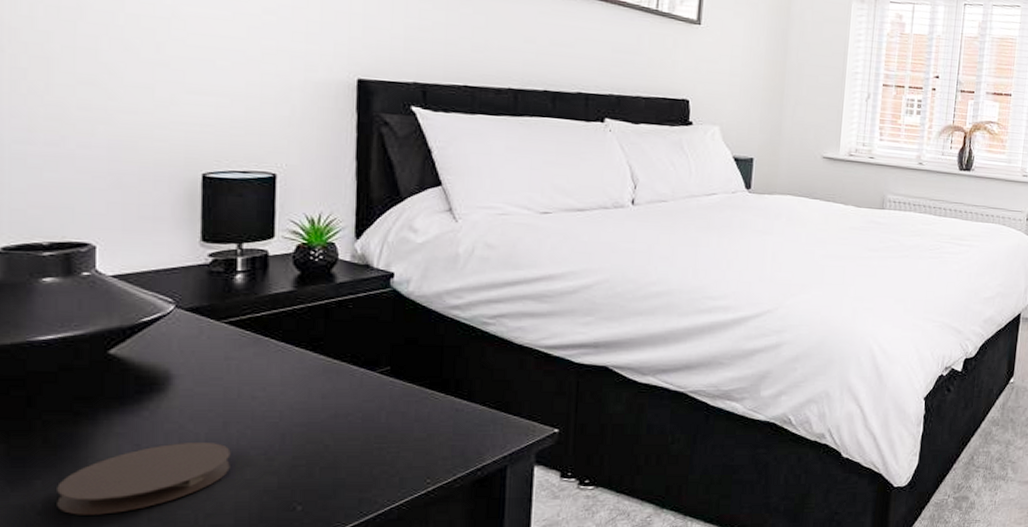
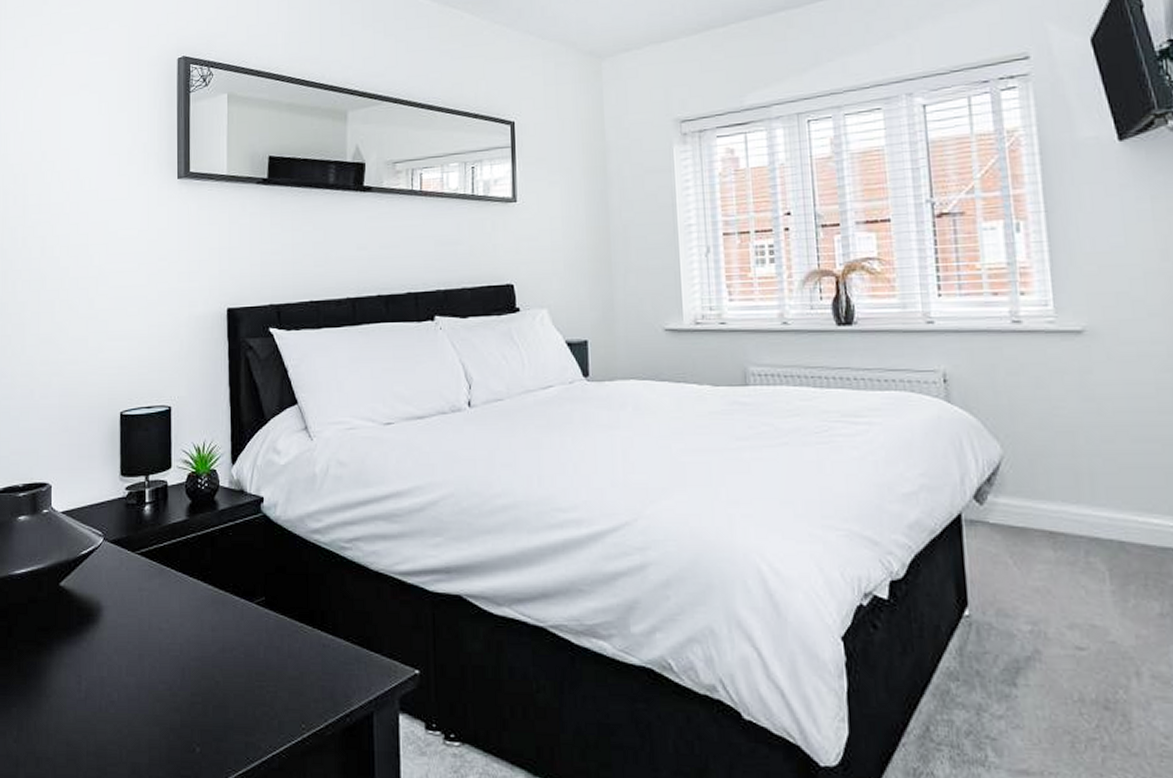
coaster: present [57,443,231,515] -> none [26,675,145,746]

